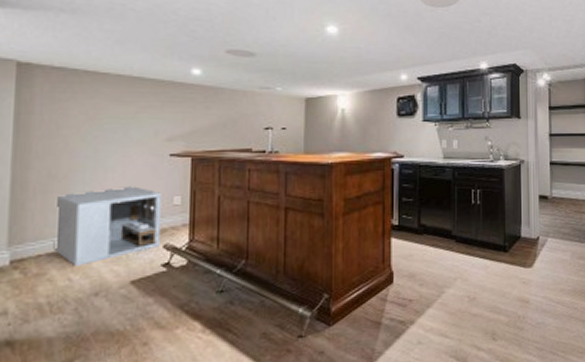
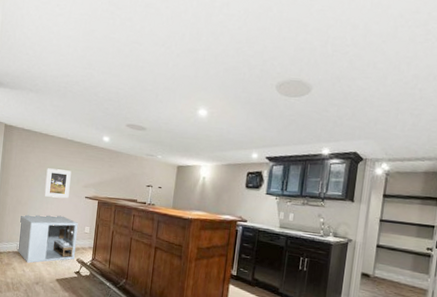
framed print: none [98,120,143,162] -> present [44,168,71,199]

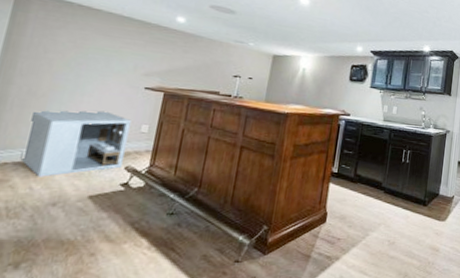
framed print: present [44,168,71,199] -> none [78,50,126,89]

